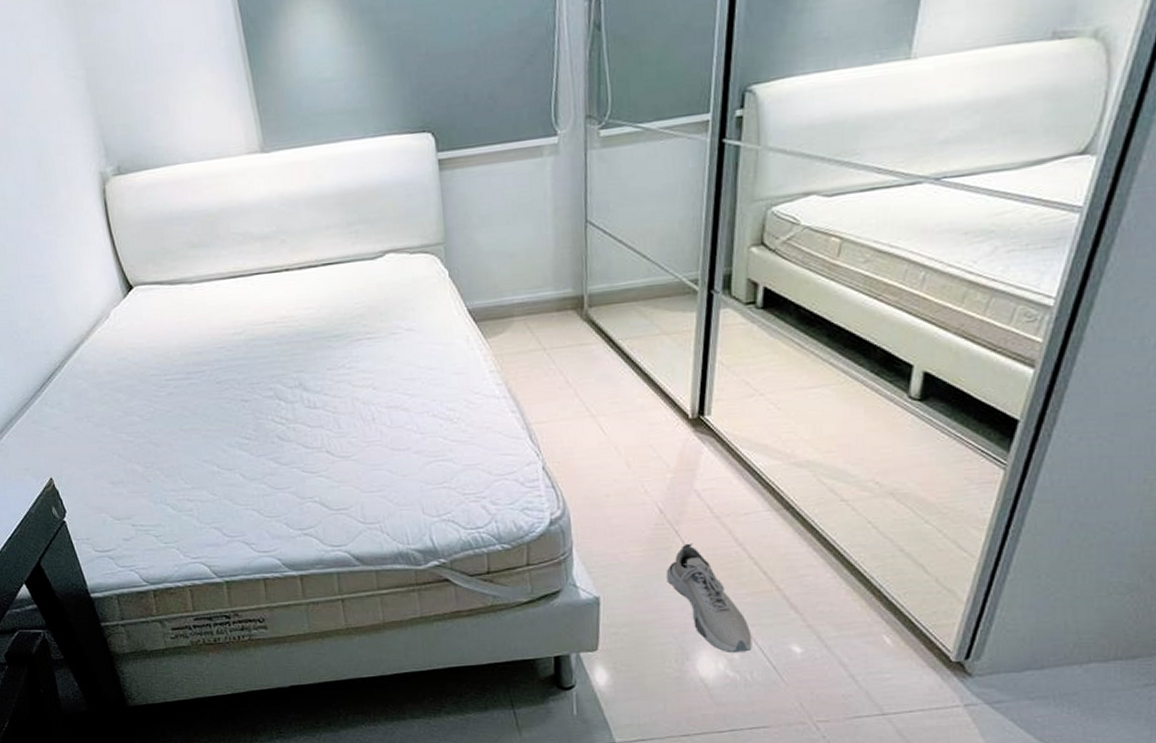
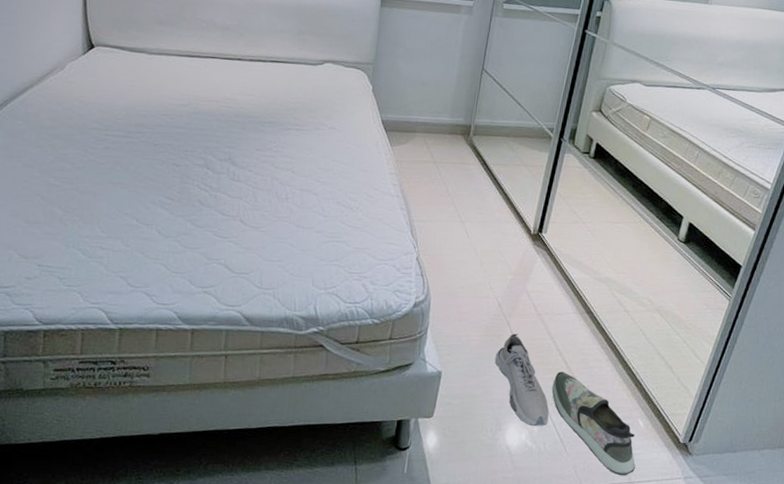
shoe: none [750,584,887,707] -> present [552,371,635,476]

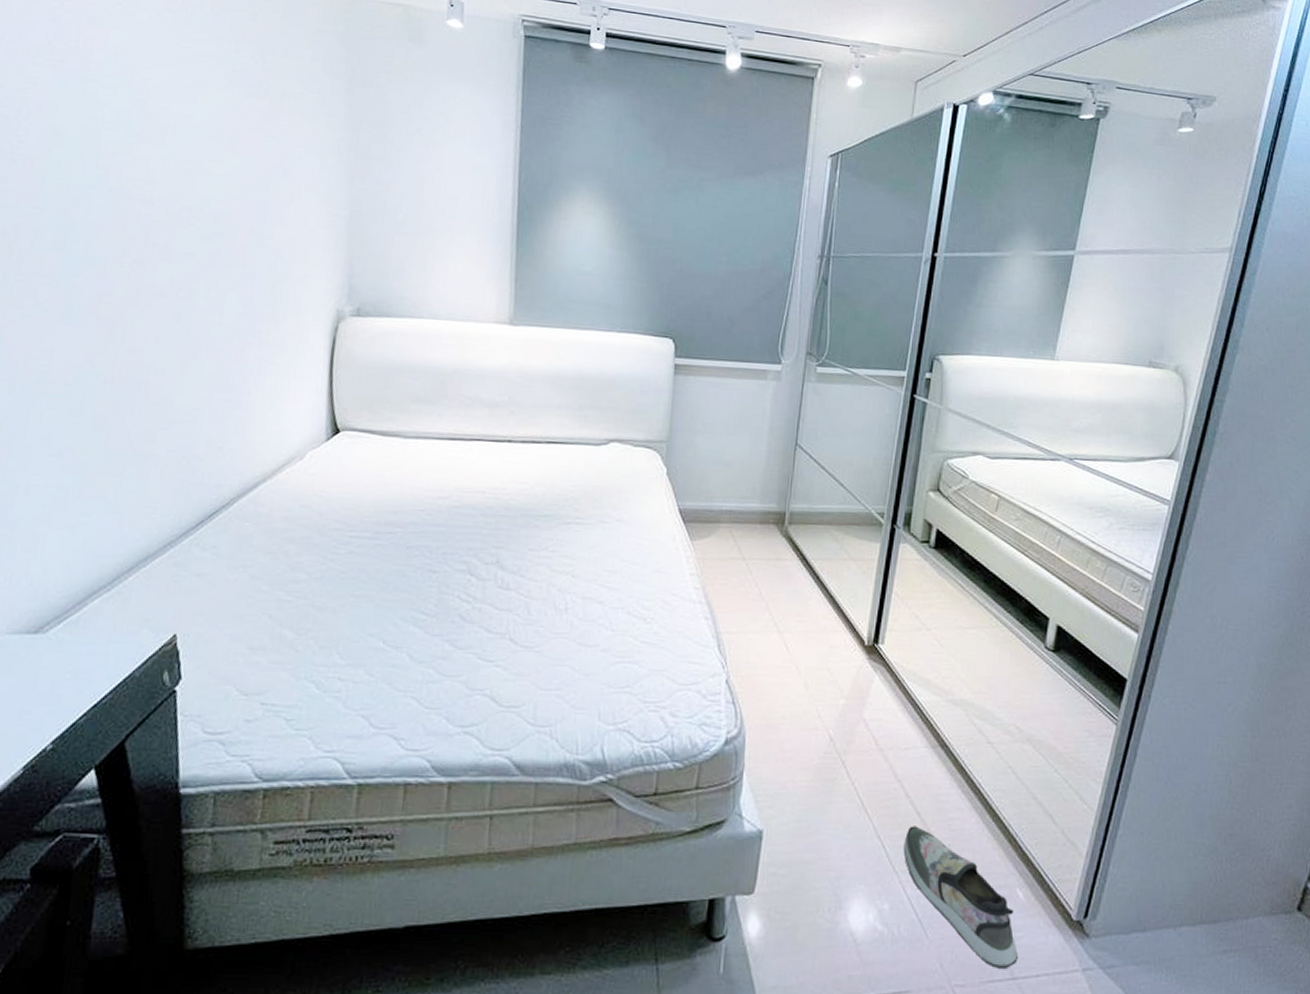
shoe: present [495,333,549,427] -> none [829,776,902,903]

